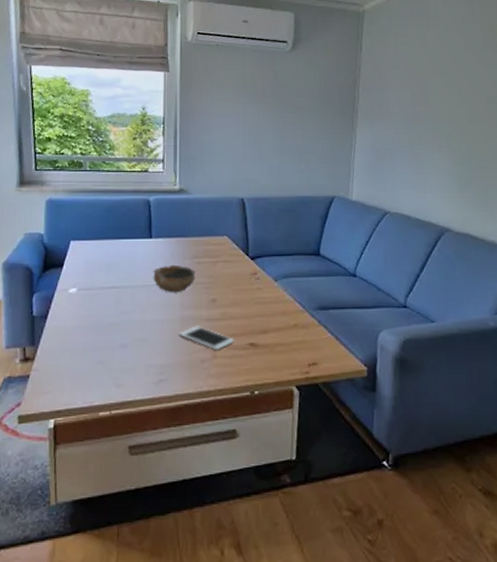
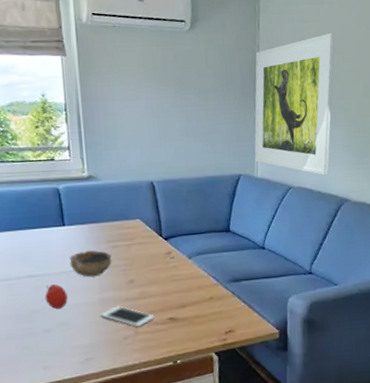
fruit: none [125,298,147,324] -> present [45,284,68,310]
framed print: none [350,56,440,202] -> present [254,32,335,176]

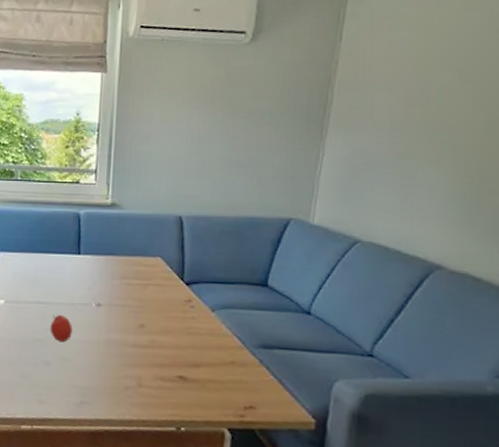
bowl: present [69,250,112,277] -> none [79,284,124,314]
cell phone: present [100,306,155,327] -> none [103,350,162,379]
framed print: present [254,32,335,176] -> none [312,43,452,231]

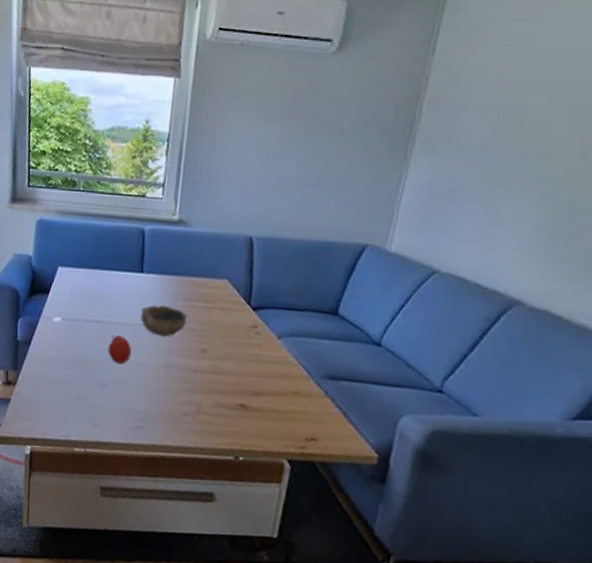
bowl: none [79,284,124,314] -> present [140,305,188,337]

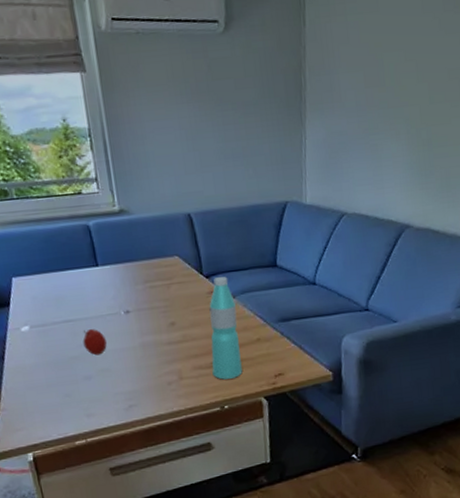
bowl: present [140,305,188,337] -> none [105,291,151,321]
water bottle: none [234,311,279,429] -> present [209,276,243,380]

